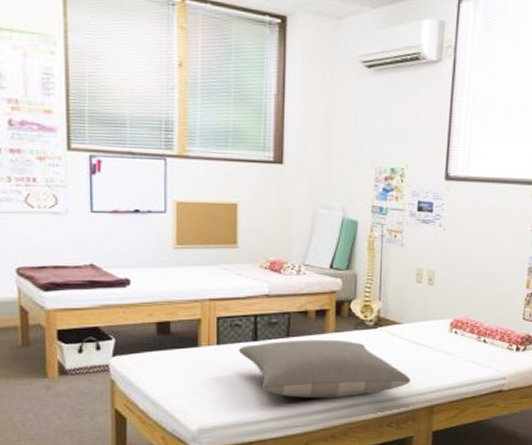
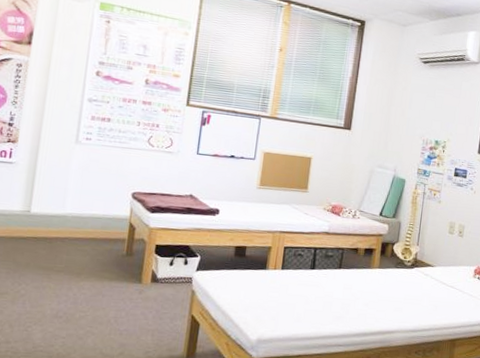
pillow: present [238,339,410,399] -> none [298,271,438,325]

